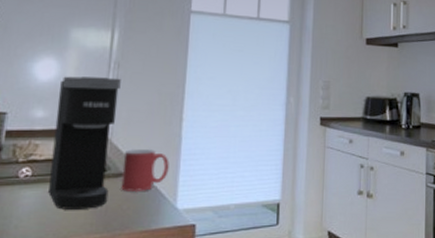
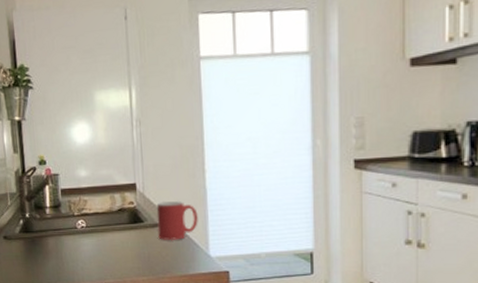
coffee maker: present [48,76,121,210] -> none [95,135,149,255]

